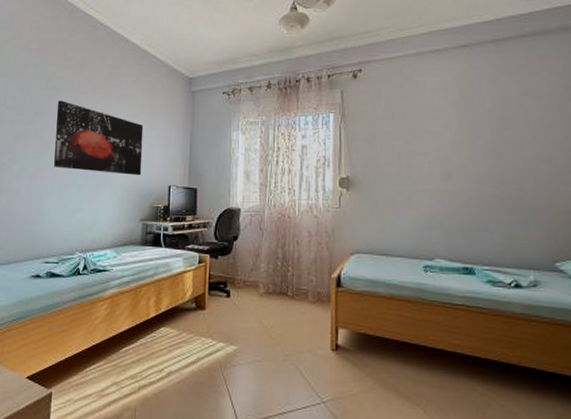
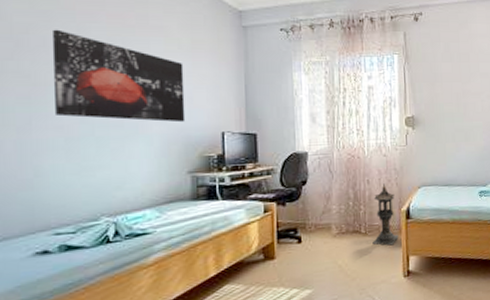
lantern: none [299,246,328,314] -> present [373,183,399,246]

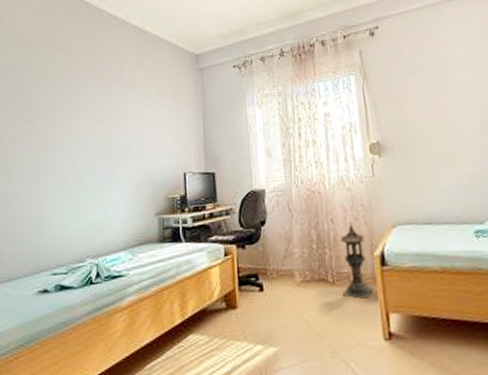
wall art: present [51,29,186,123] -> none [55,93,153,167]

